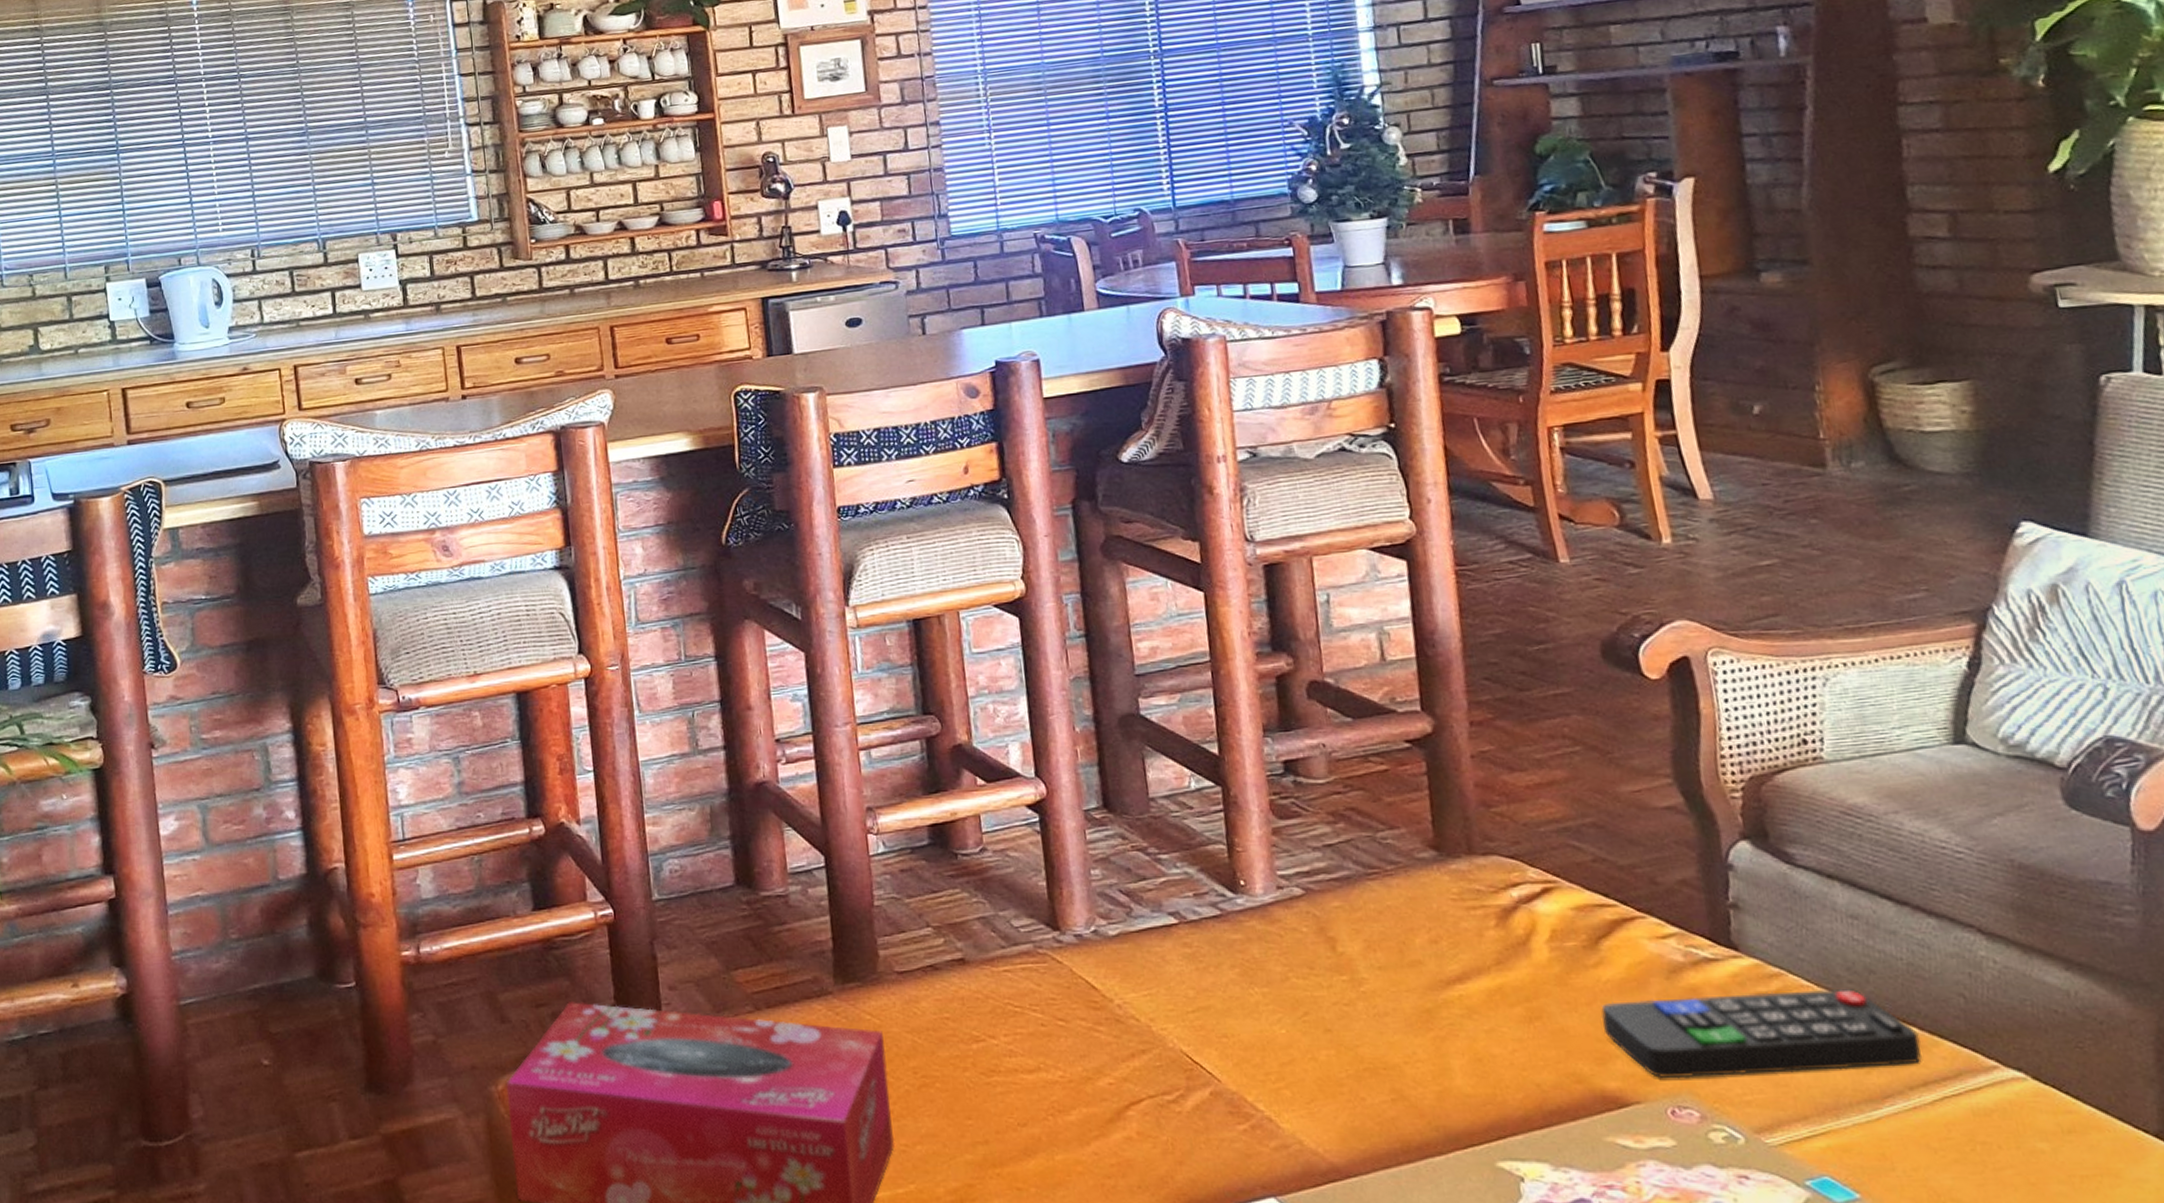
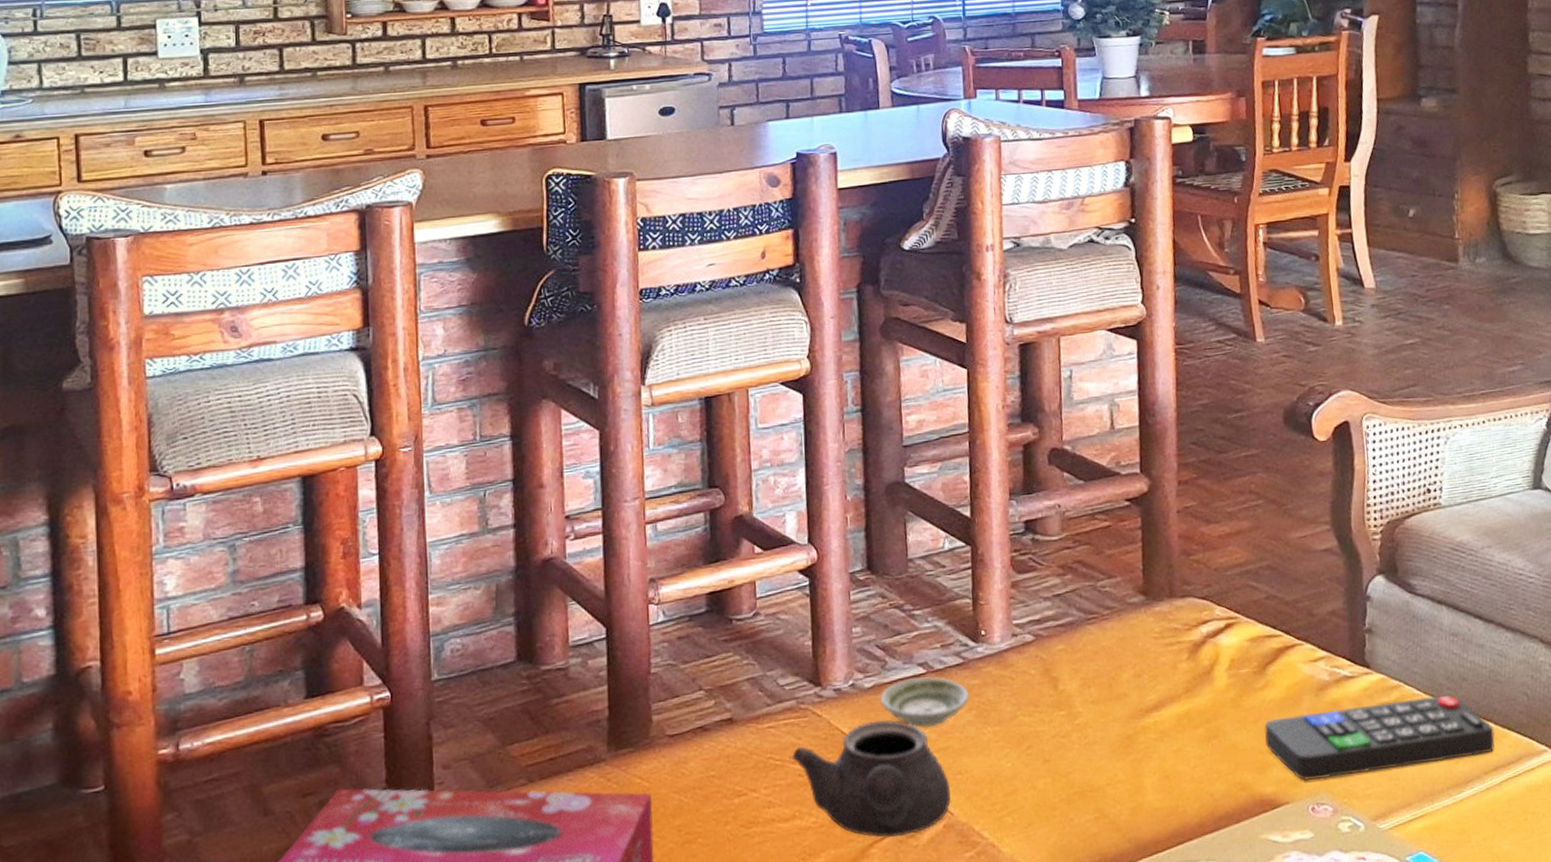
teapot: none [1032,971,1217,1100] -> present [792,720,951,838]
saucer: none [1127,926,1231,984] -> present [880,676,969,728]

